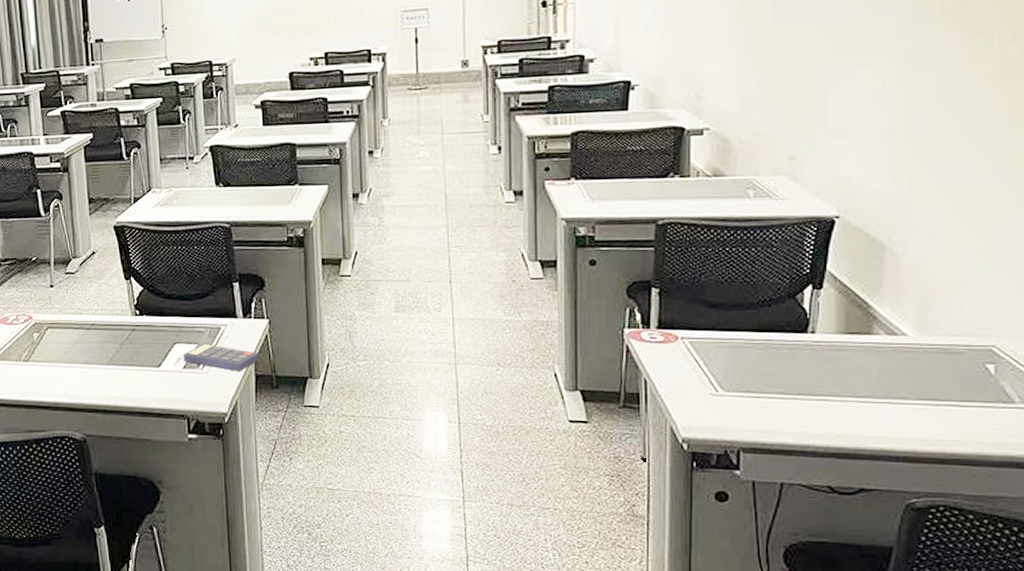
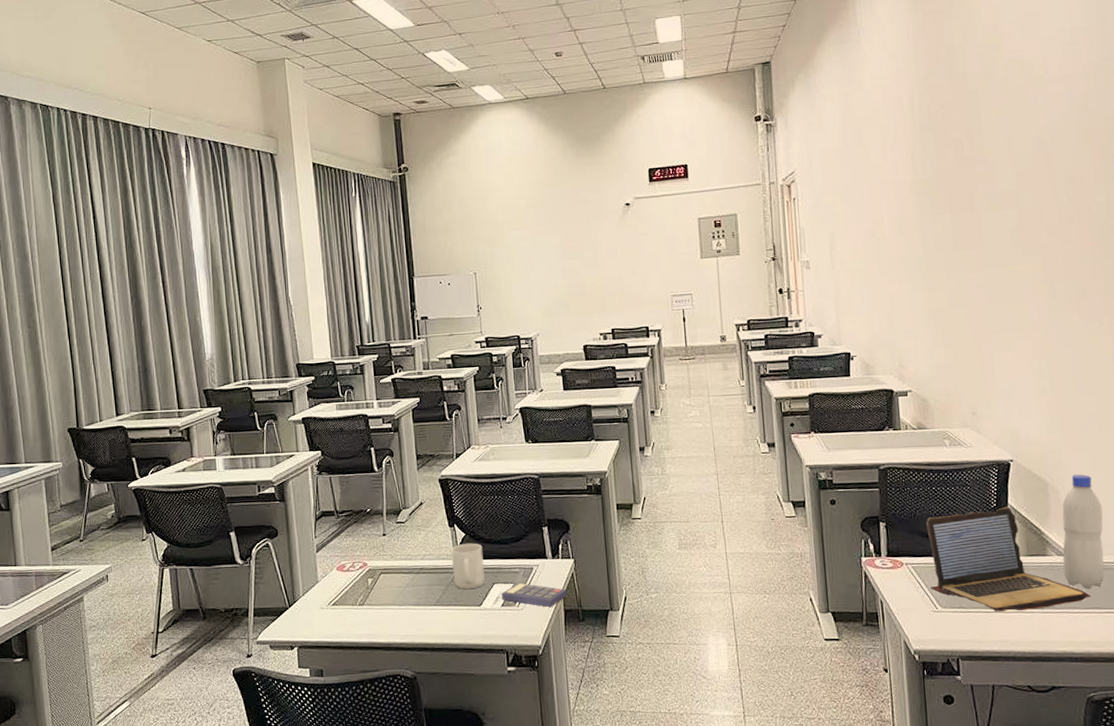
mug: none [127,298,166,349] -> present [451,543,486,590]
laptop: none [711,273,928,399] -> present [926,506,1092,611]
water bottle: none [892,236,958,375] -> present [1062,474,1104,589]

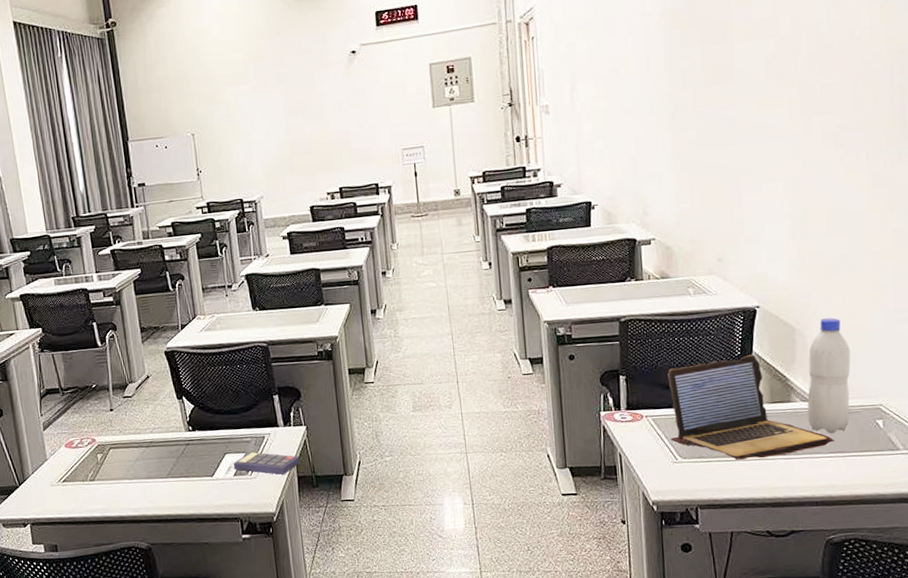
mug: present [451,543,486,590] -> none [181,414,217,461]

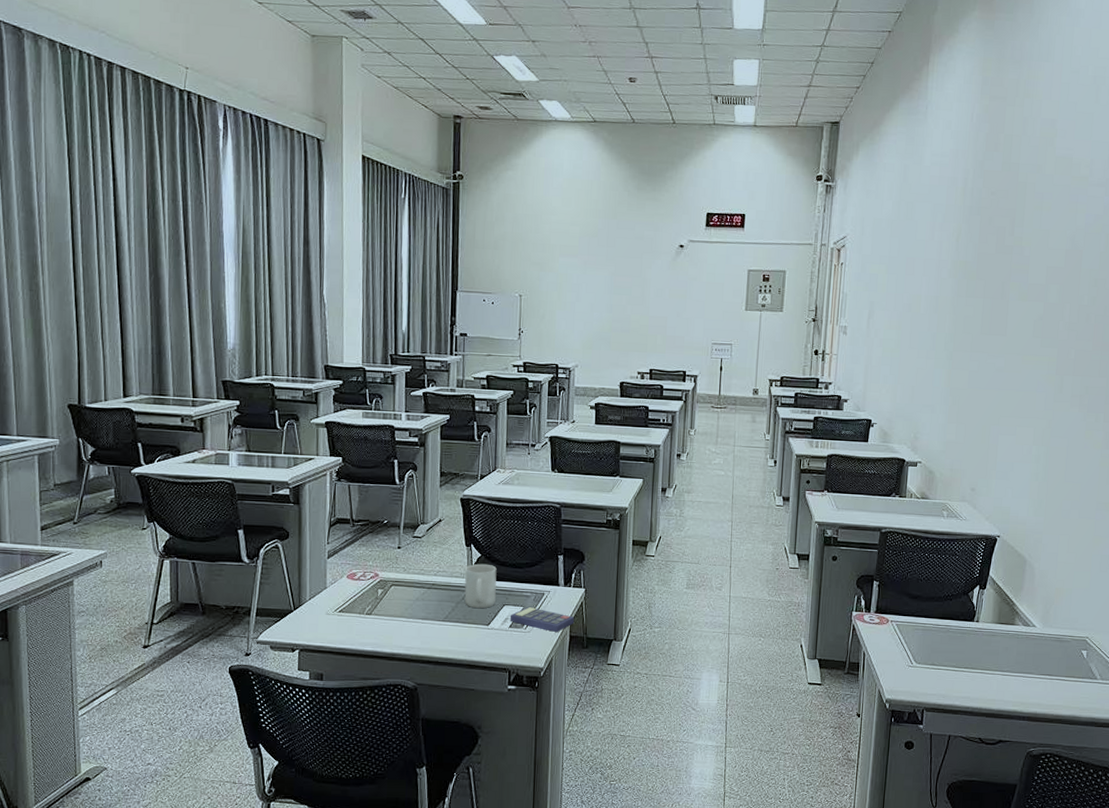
mug: none [181,414,217,461] -> present [464,563,497,609]
laptop: present [667,354,835,460] -> none [909,577,1046,672]
water bottle: present [807,317,851,433] -> none [1026,555,1069,657]

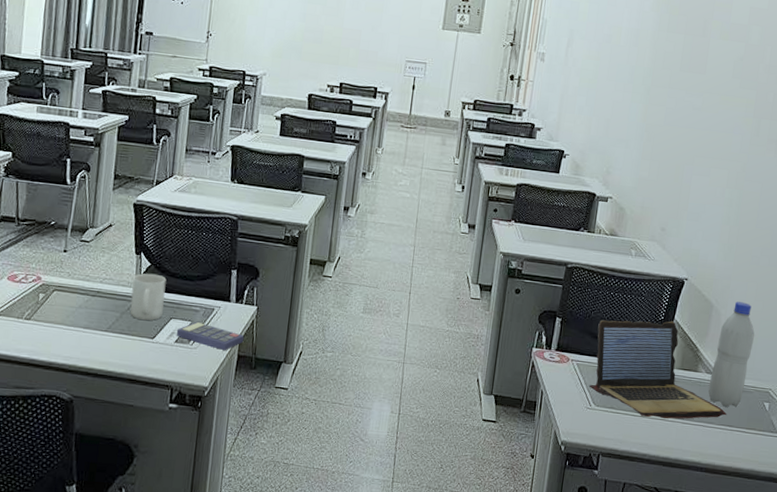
laptop: none [909,577,1046,672] -> present [589,319,727,419]
water bottle: none [1026,555,1069,657] -> present [708,301,755,407]

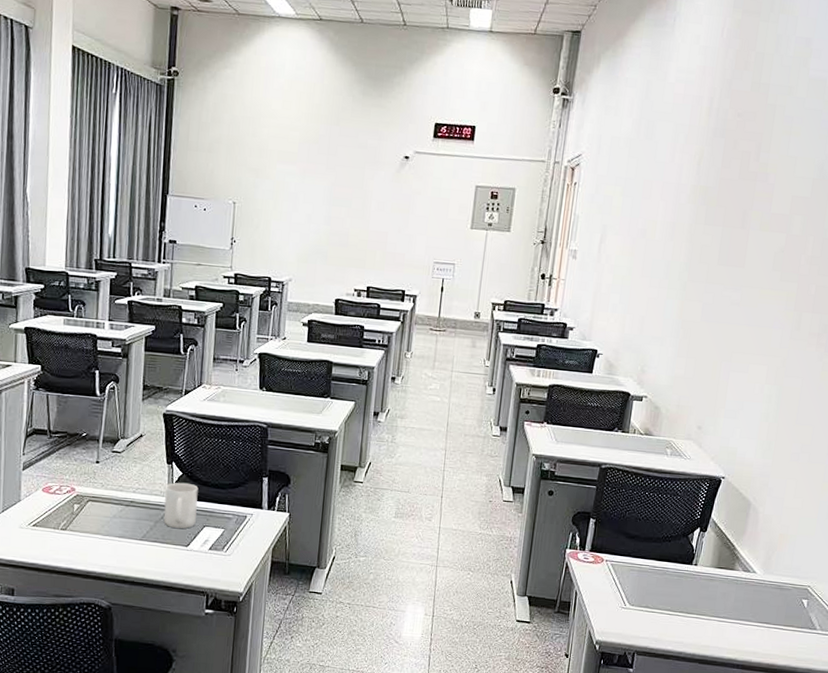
calculator: present [176,321,245,351] -> none [209,528,278,558]
laptop: present [589,319,727,419] -> none [624,520,765,617]
water bottle: present [708,301,755,407] -> none [745,499,794,604]

